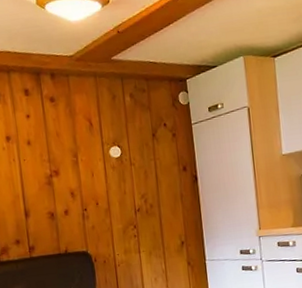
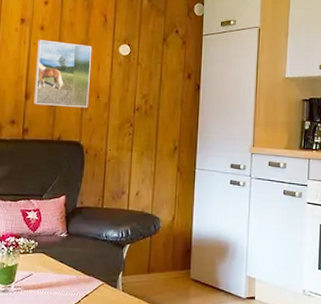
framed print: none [27,153,89,221] -> present [33,40,93,108]

